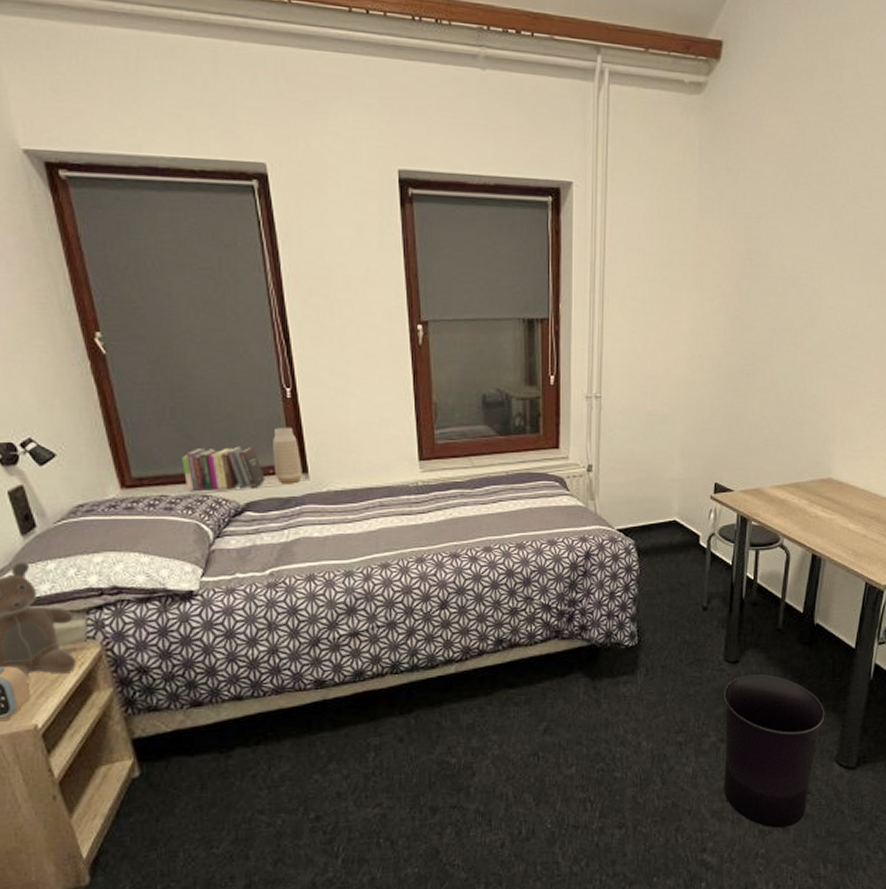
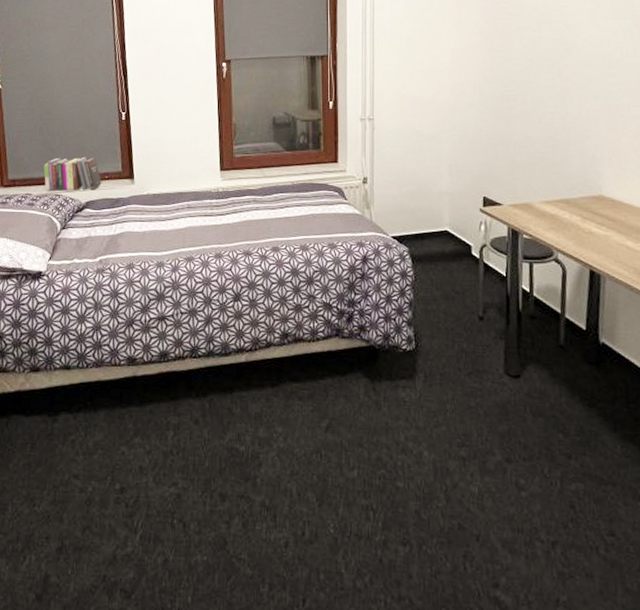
vase: present [273,426,302,484] -> none [109,142,130,188]
waste bin: present [724,674,825,828] -> none [507,392,623,573]

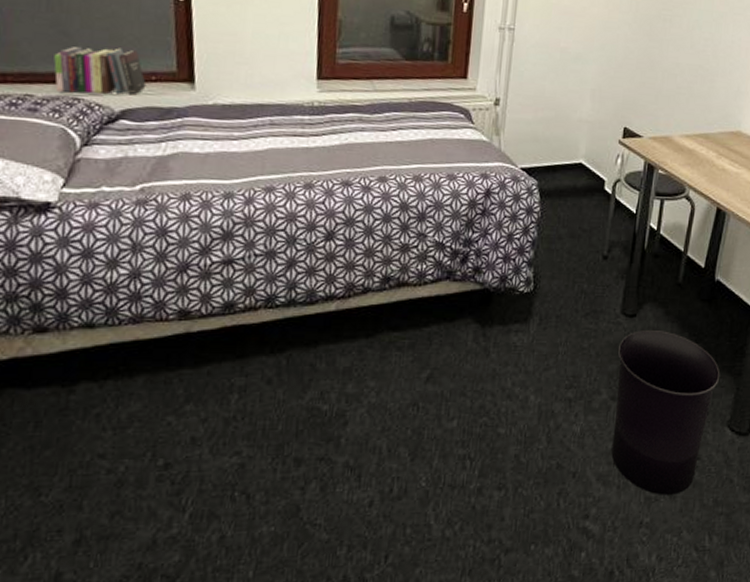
waste bin: none [507,392,623,573] -> present [611,330,720,495]

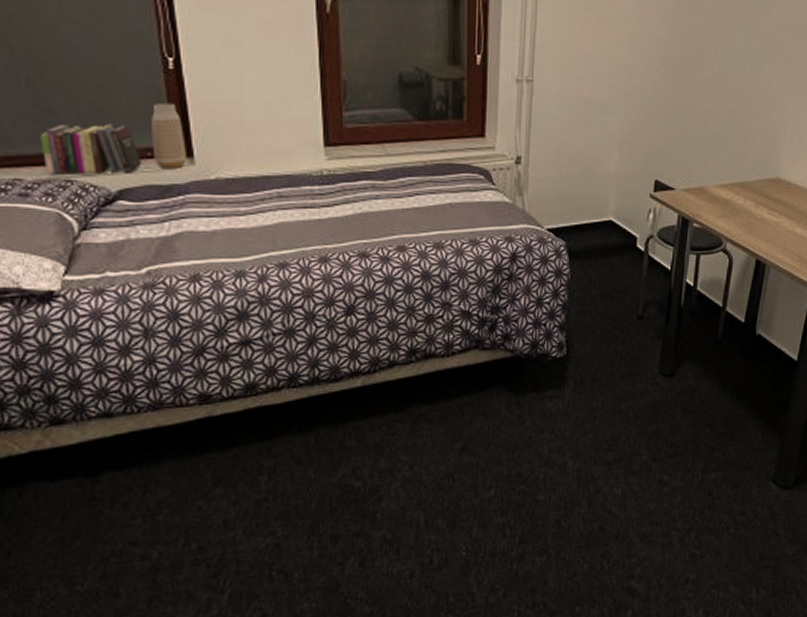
vase: none [157,31,189,93] -> present [152,102,186,170]
waste bin: present [611,330,720,495] -> none [654,389,764,552]

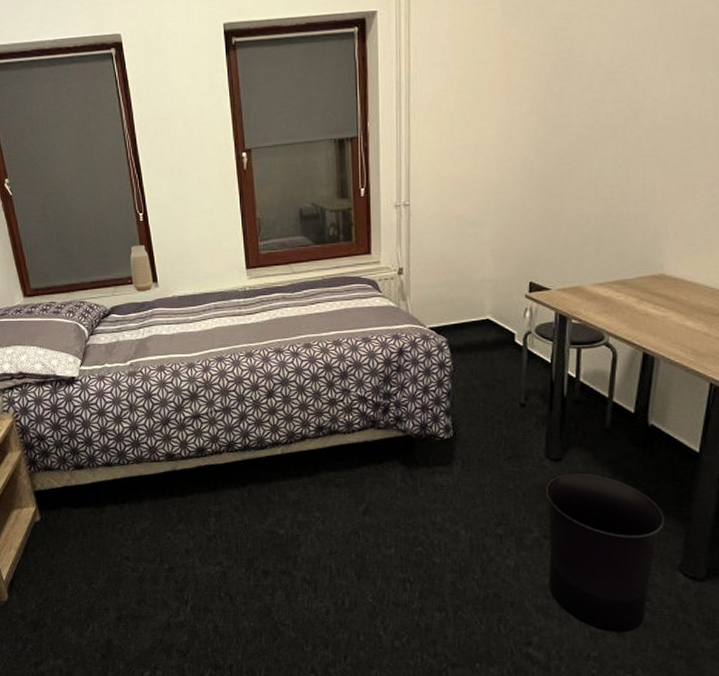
books: present [40,123,142,175] -> none [65,261,125,298]
waste bin: none [654,389,764,552] -> present [546,474,665,633]

